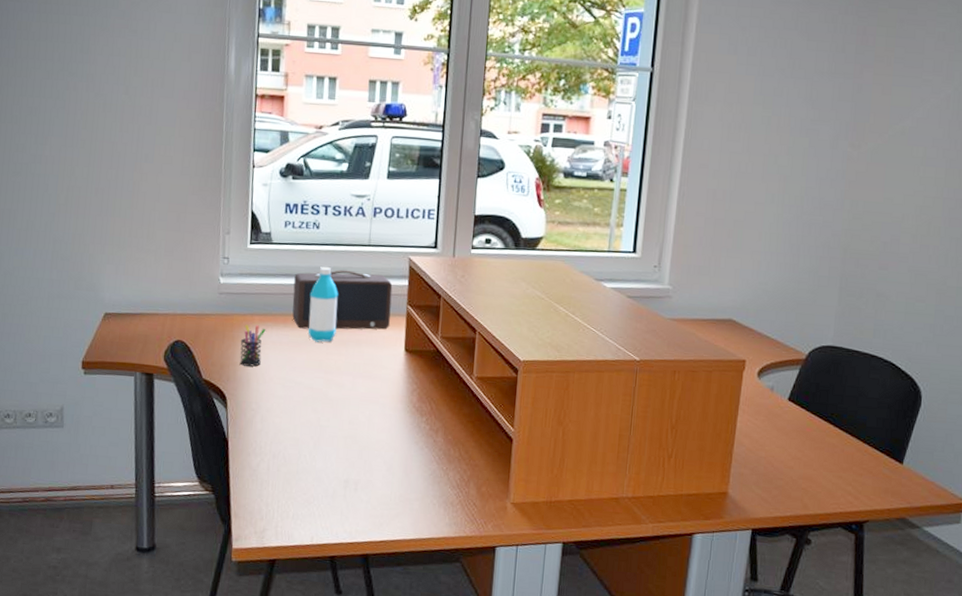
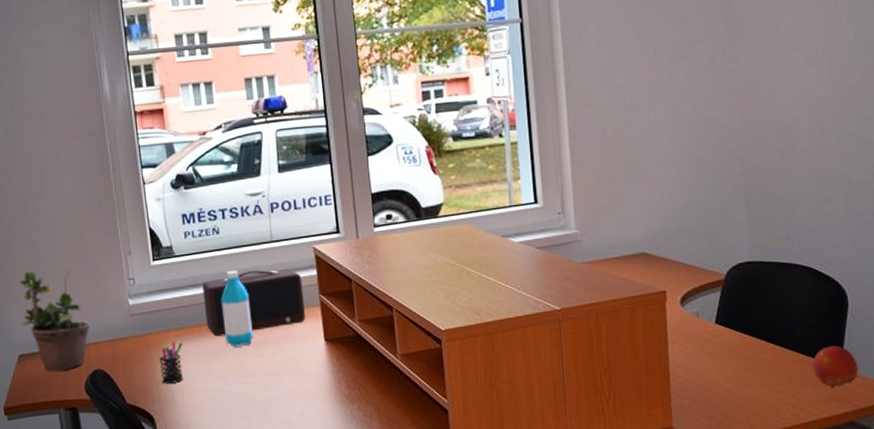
potted plant: none [112,233,179,336] -> present [18,271,91,372]
fruit: none [874,441,920,482] -> present [812,345,859,387]

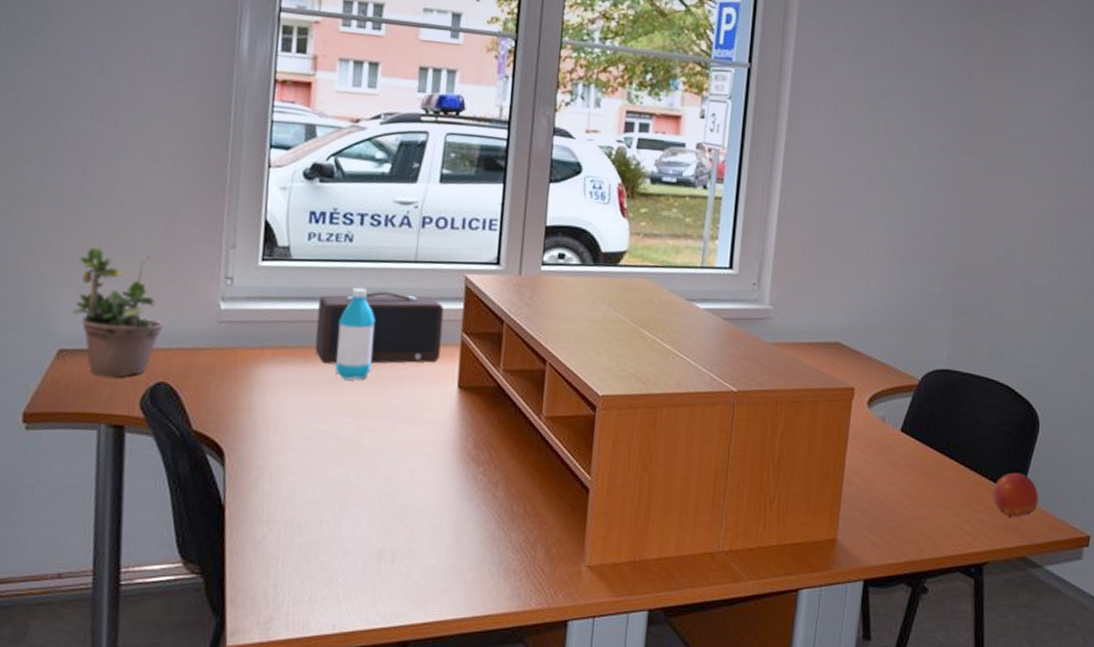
pen holder: present [159,340,183,384] -> none [243,360,280,413]

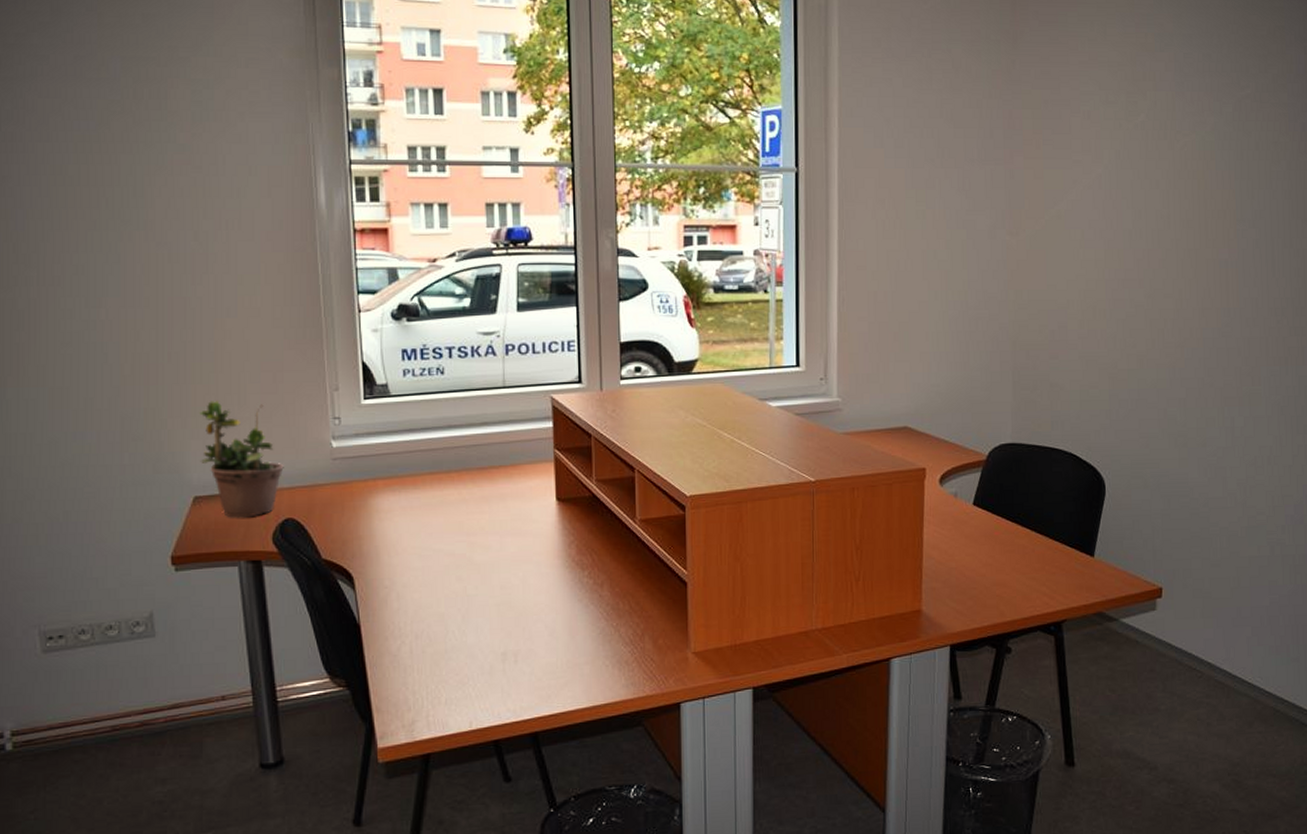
speaker: present [315,291,444,365] -> none [420,417,536,489]
water bottle: present [336,288,375,380] -> none [440,416,475,502]
fruit: present [993,472,1039,518] -> none [1066,534,1110,576]

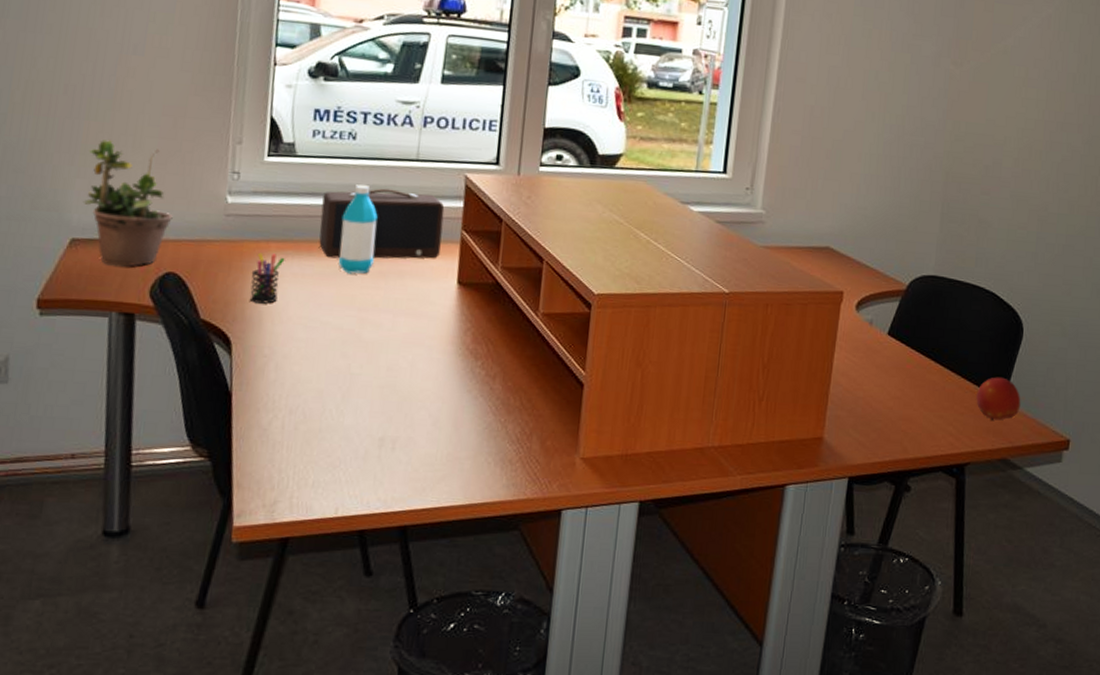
pen holder: none [363,490,393,539] -> present [249,252,285,304]
speaker: none [420,417,536,489] -> present [319,188,445,259]
water bottle: none [440,416,475,502] -> present [339,184,378,274]
fruit: none [1066,534,1110,576] -> present [976,377,1021,421]

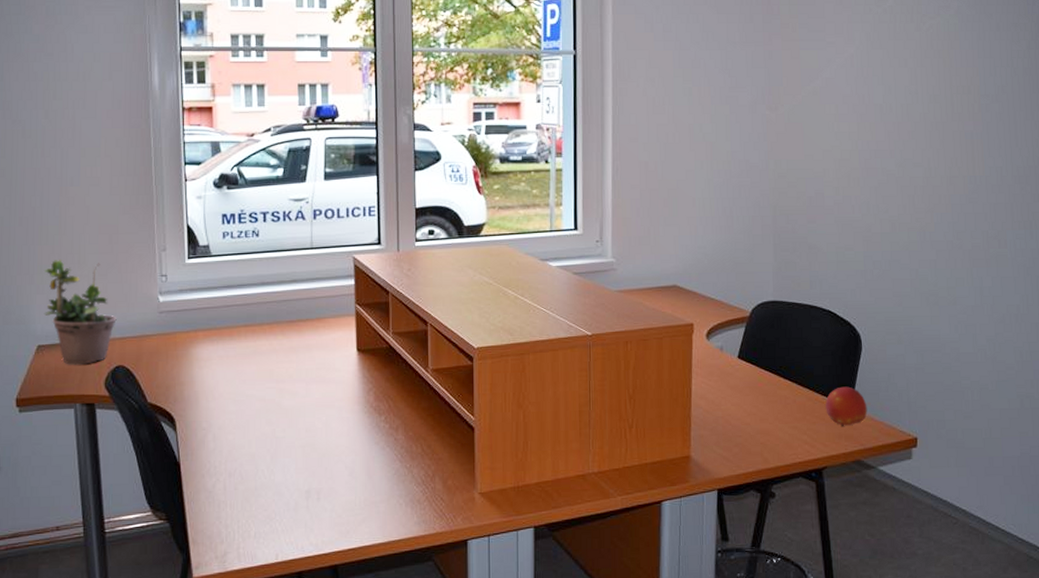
pen holder: present [249,252,285,304] -> none [185,341,211,385]
speaker: present [319,188,445,259] -> none [237,275,339,340]
water bottle: present [339,184,378,274] -> none [254,274,285,352]

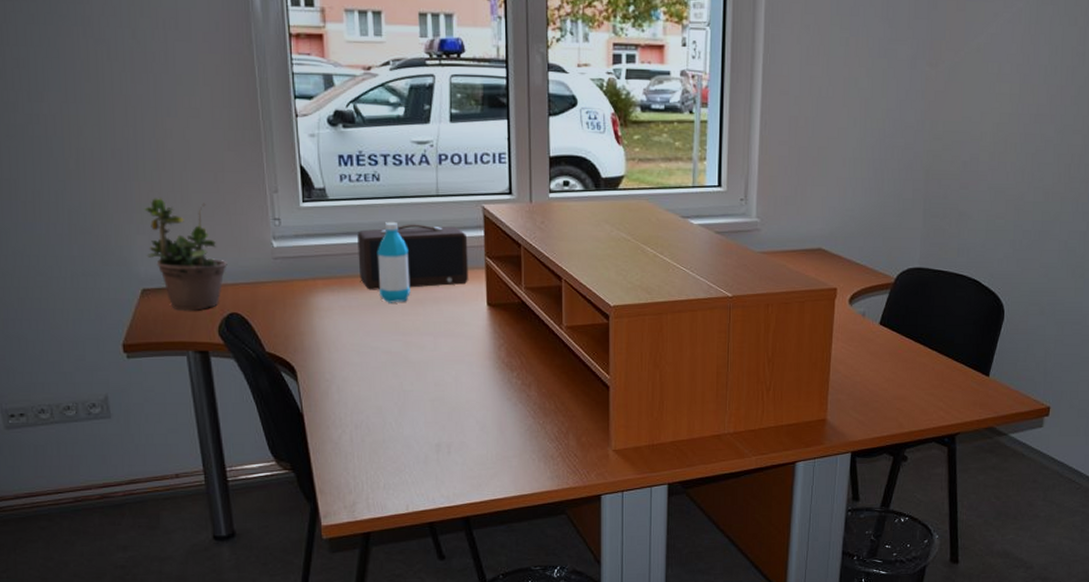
speaker: none [237,275,339,340] -> present [357,224,468,290]
water bottle: none [254,274,285,352] -> present [377,222,411,303]
fruit: present [825,386,868,426] -> none [963,355,1004,394]

